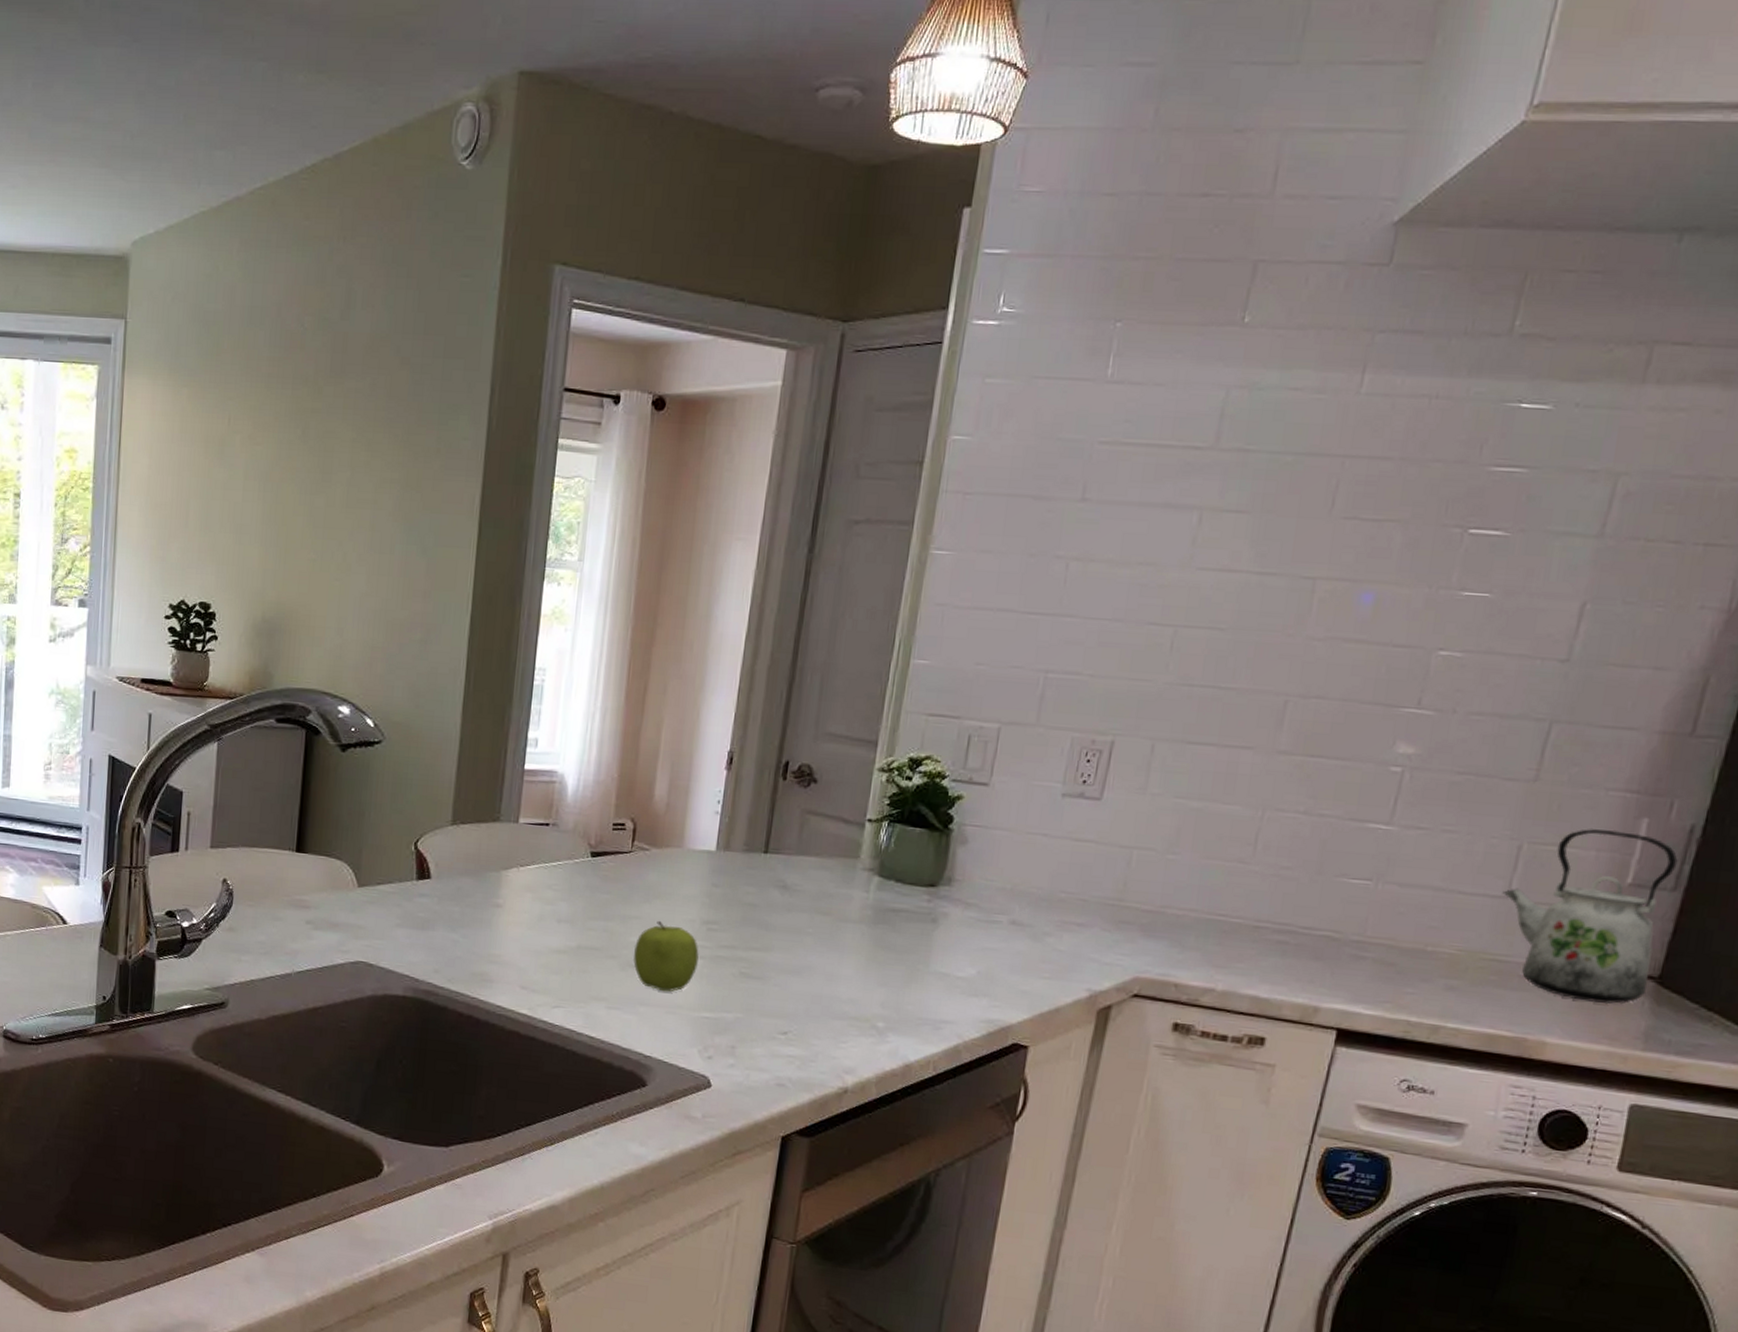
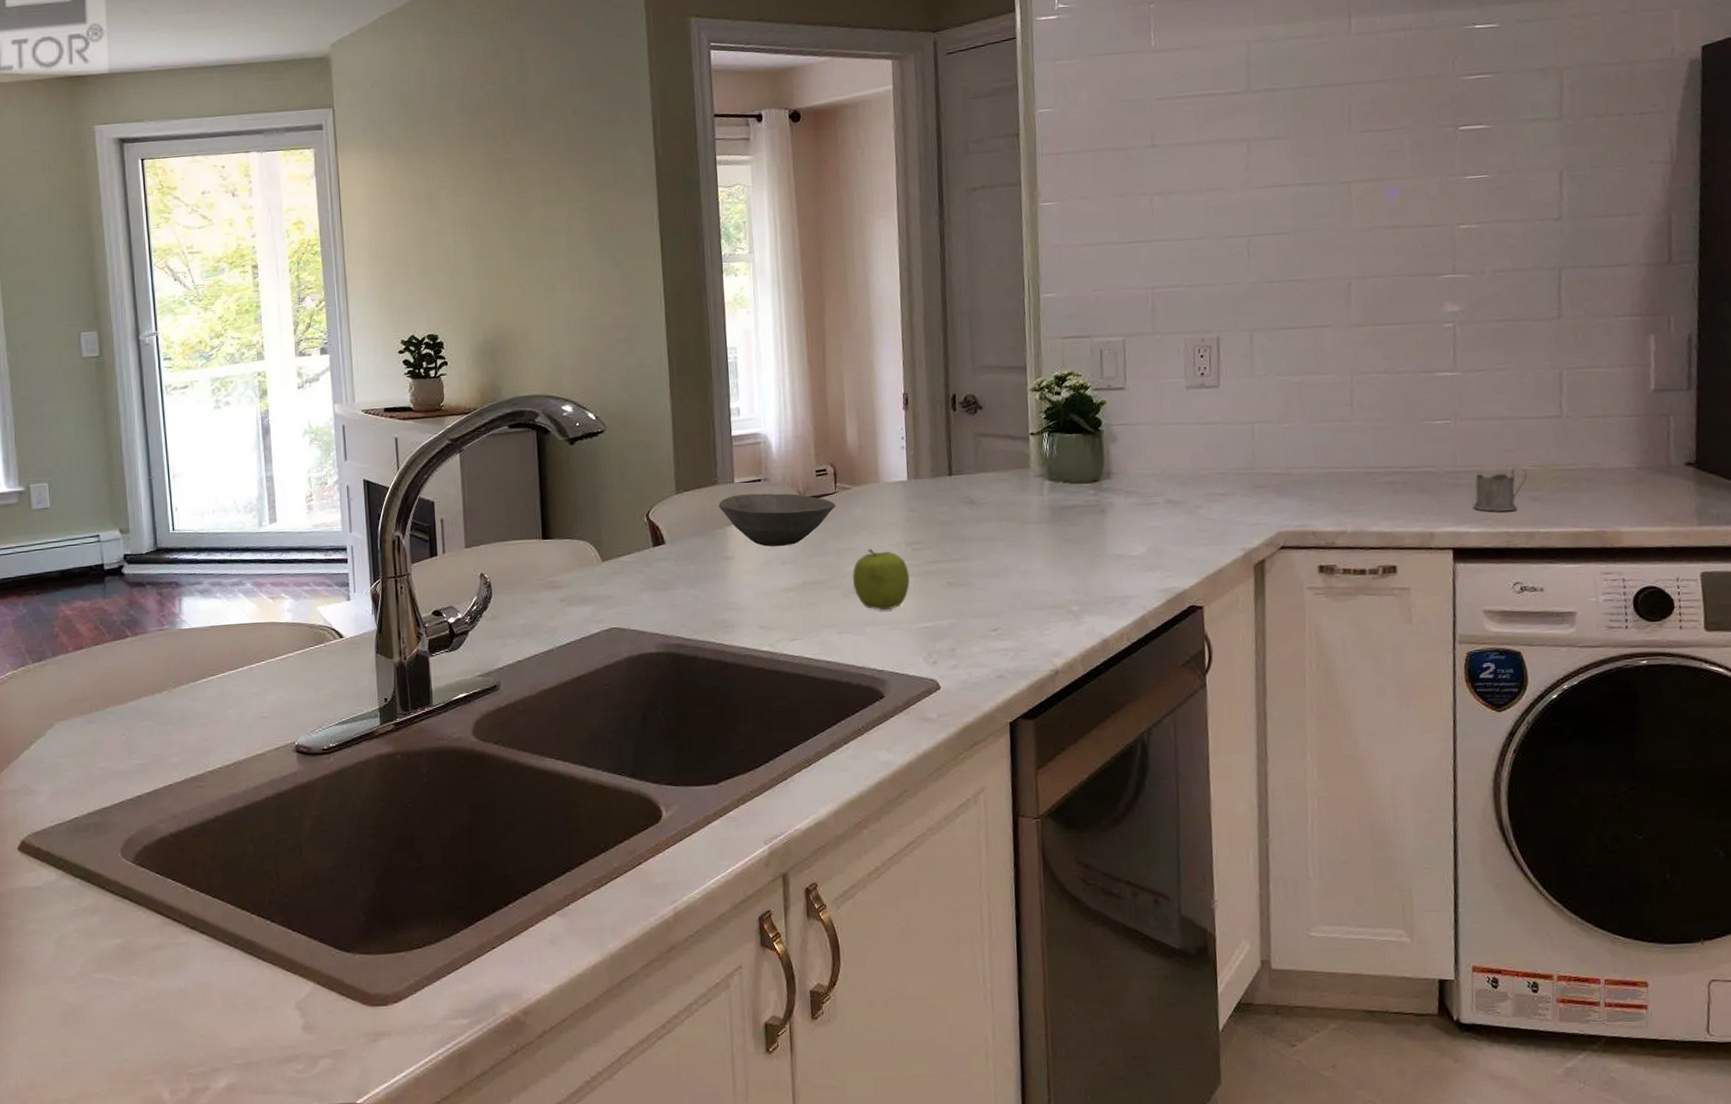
bowl: none [497,837,629,903] -> present [719,493,836,547]
tea glass holder: none [1373,948,1449,997] -> present [1473,467,1527,512]
kettle: present [1502,829,1678,1004] -> none [1556,348,1688,492]

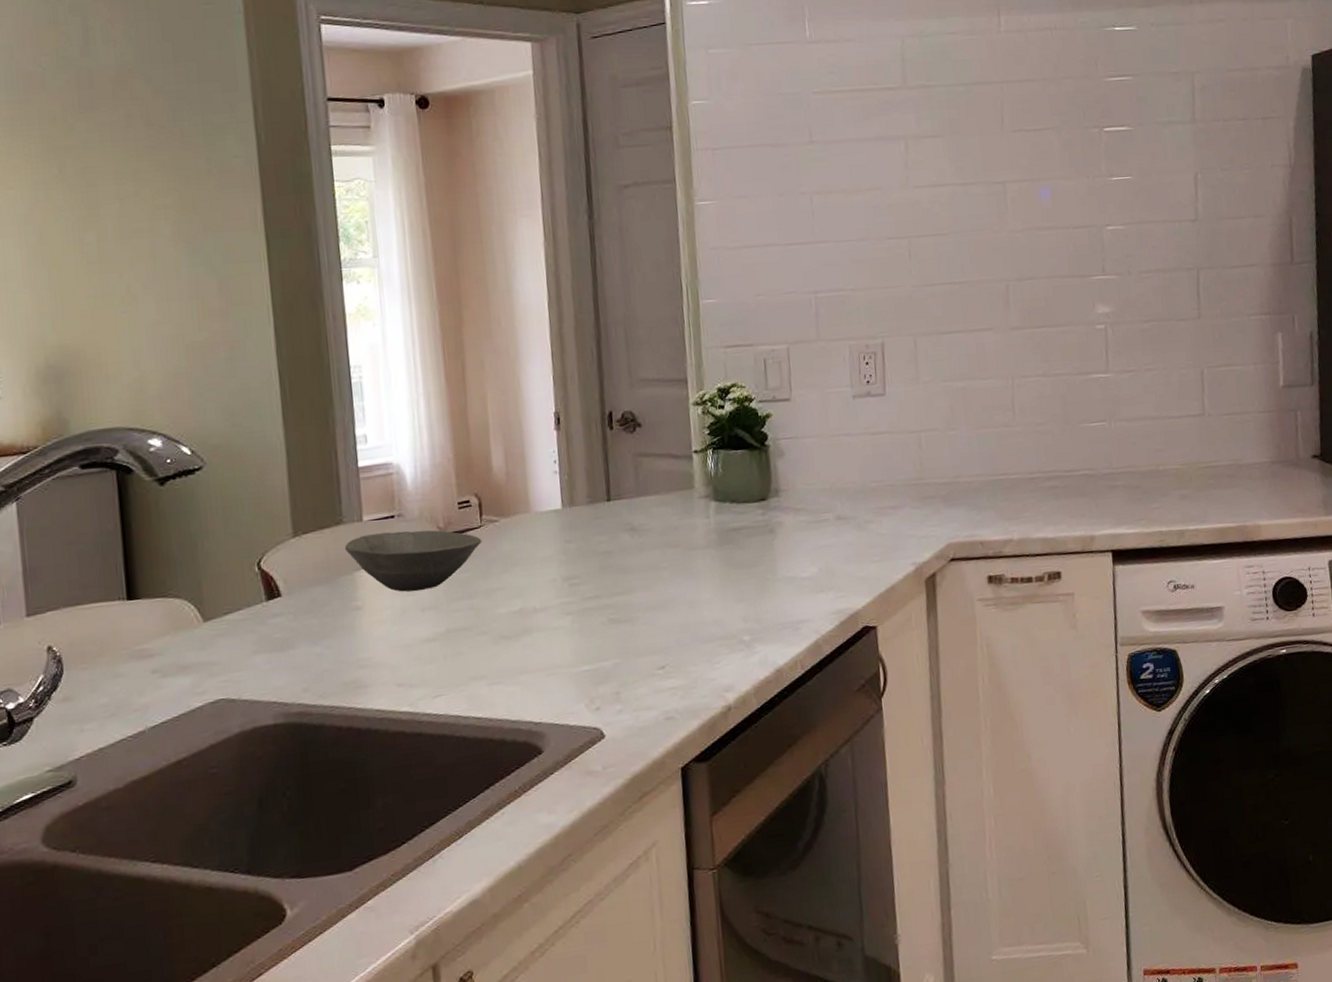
fruit: present [853,549,910,611] -> none [503,588,568,656]
tea glass holder: present [1473,467,1527,512] -> none [1128,466,1176,512]

